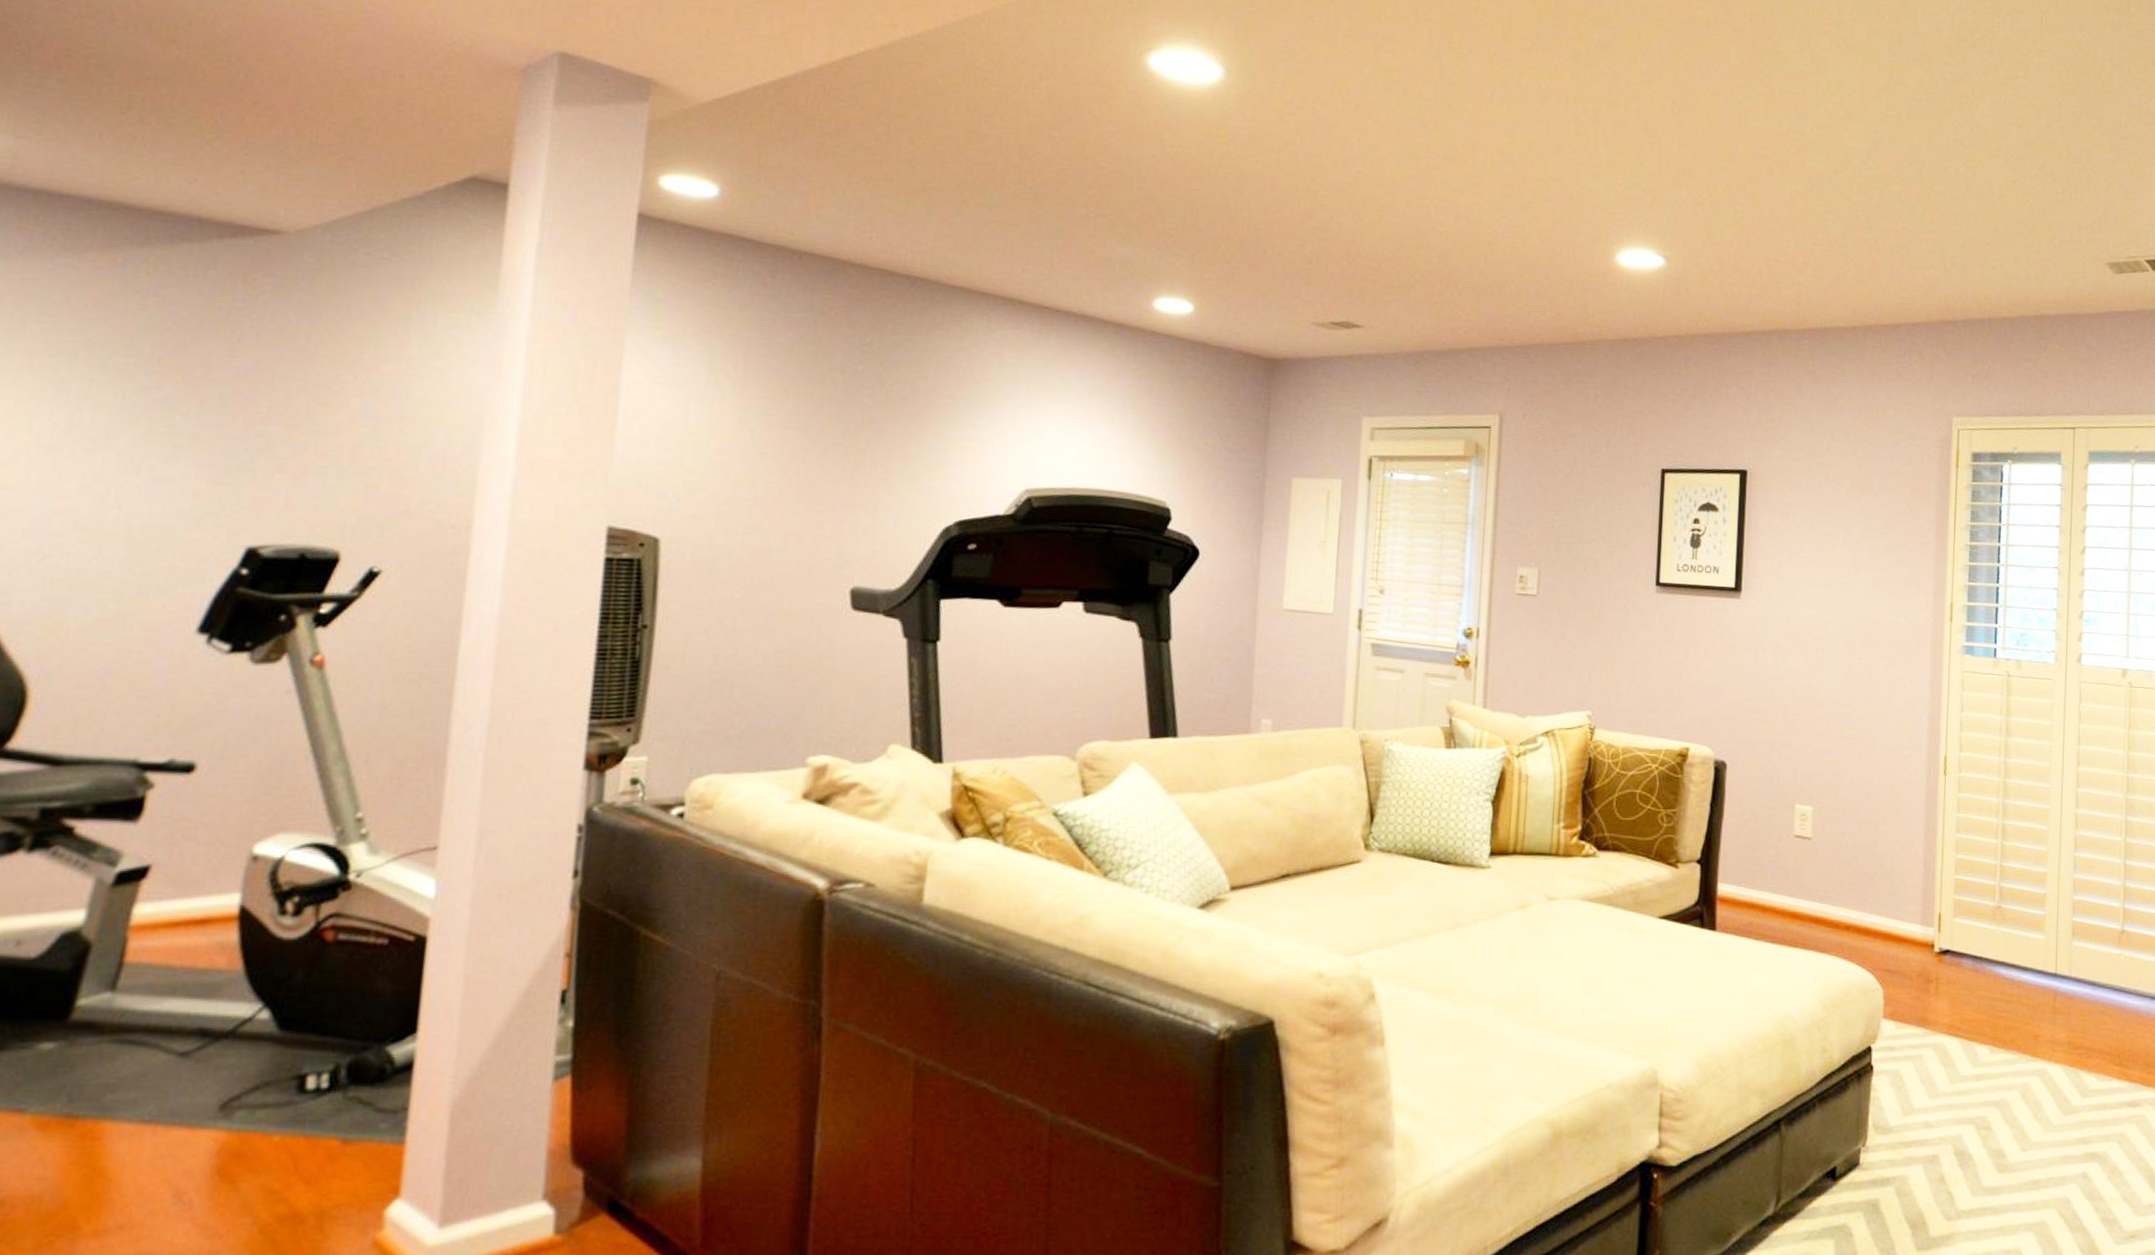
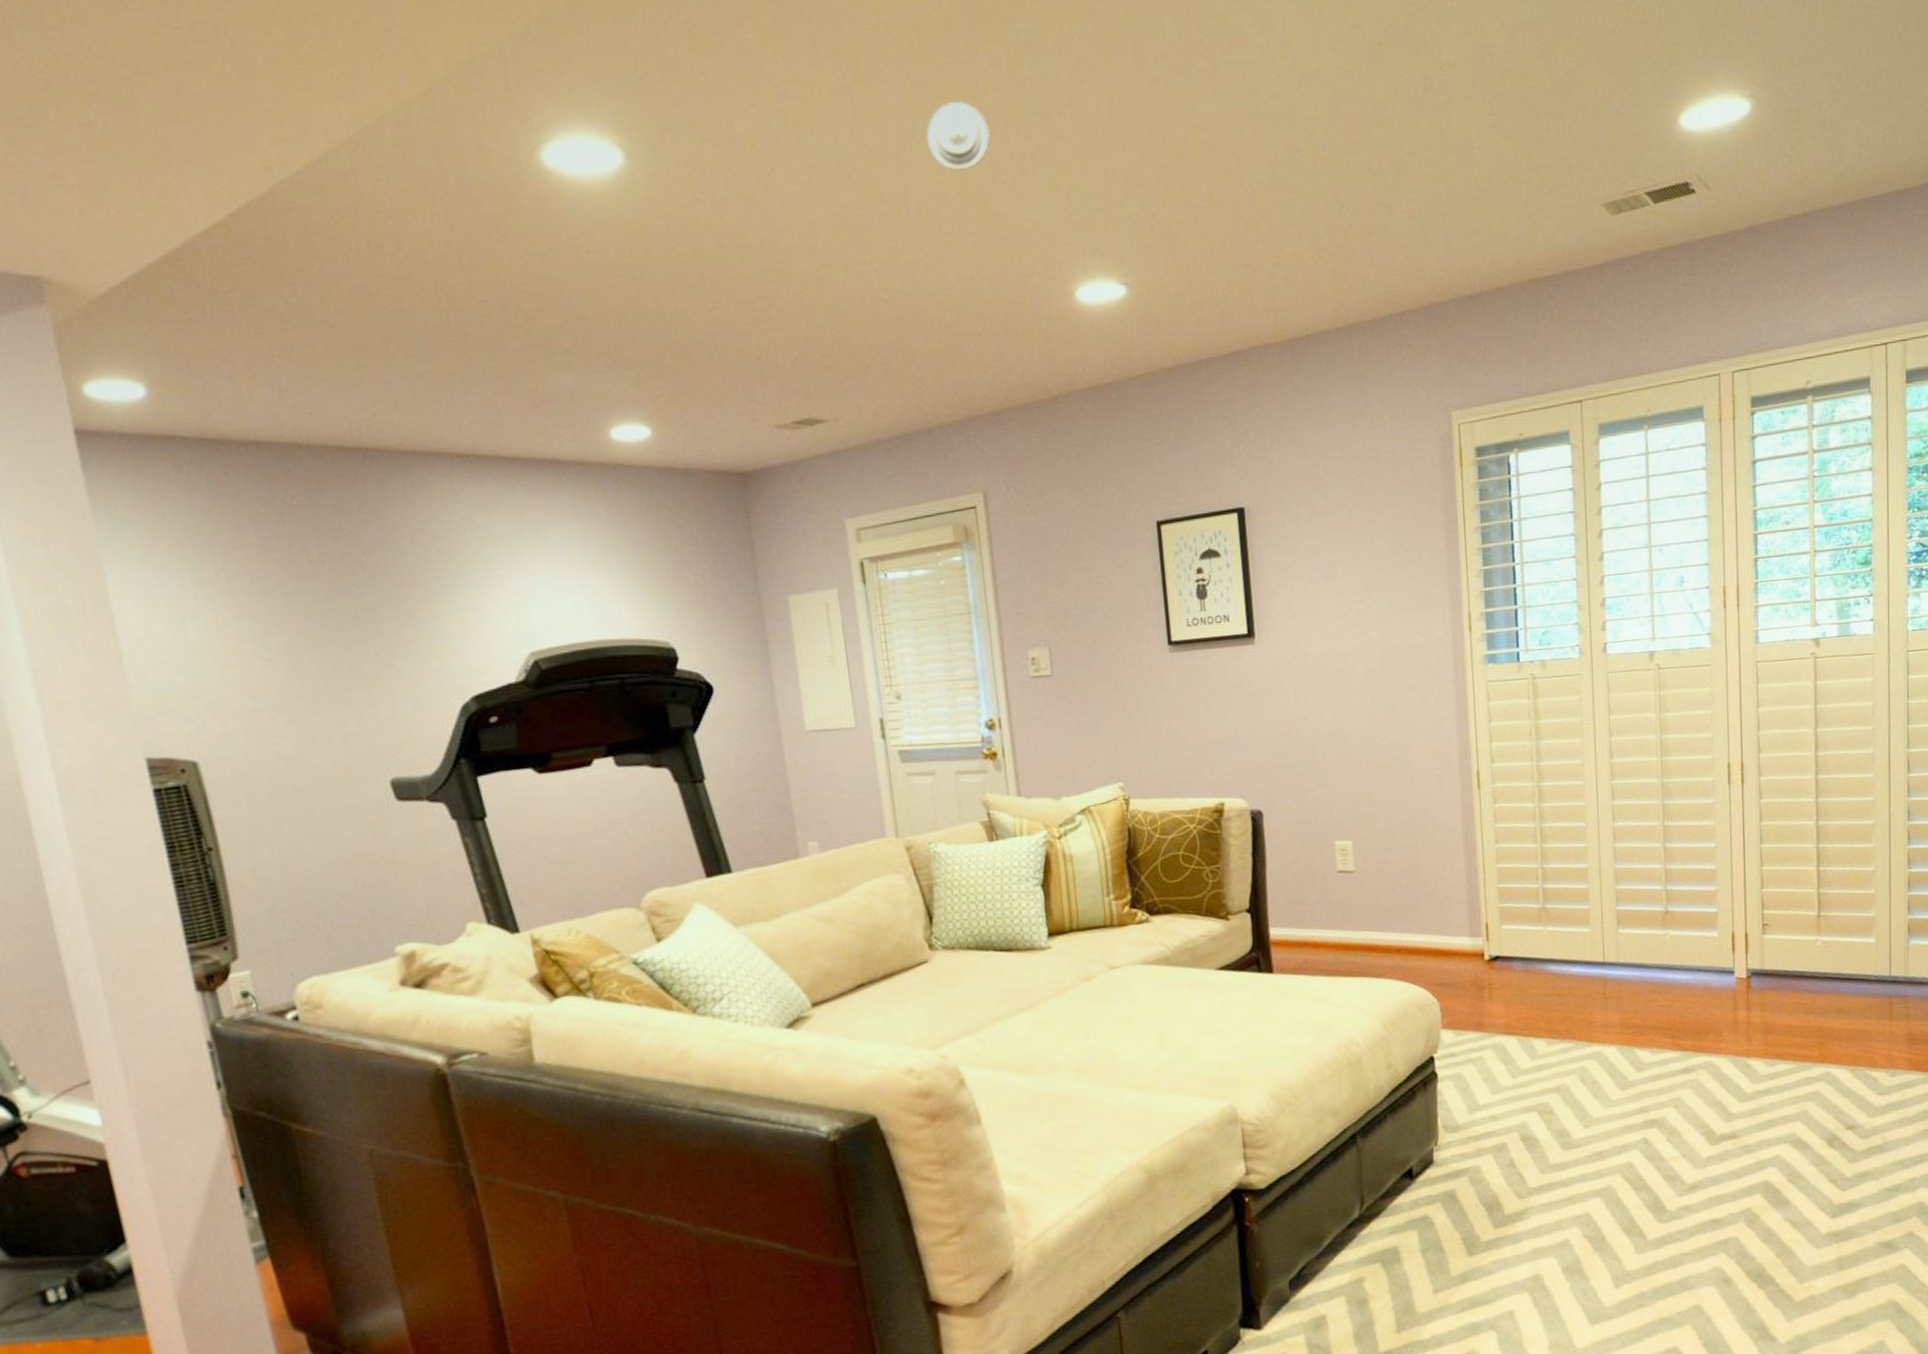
smoke detector: none [1502,80,1560,137] -> present [926,102,990,171]

